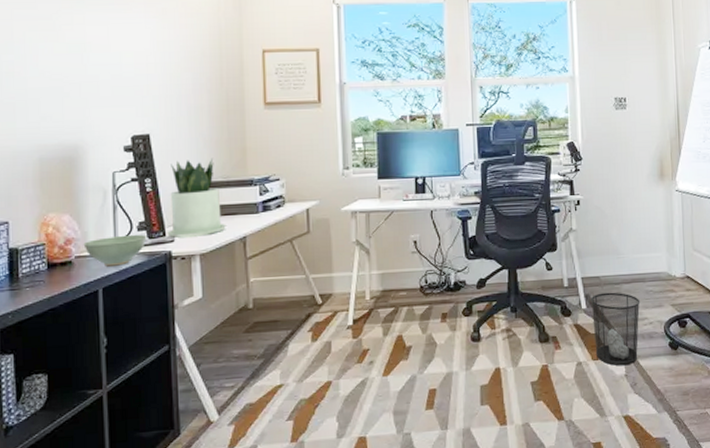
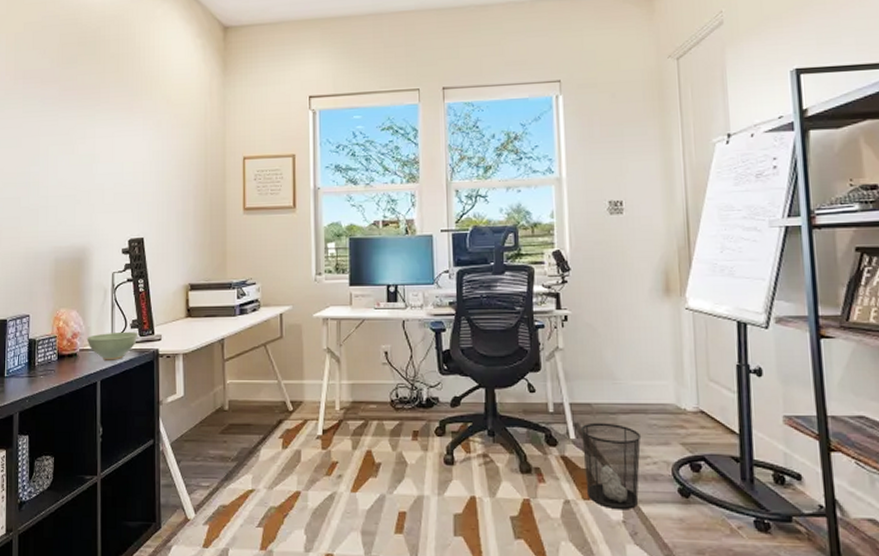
planter: present [167,158,228,238] -> none [155,261,208,336]

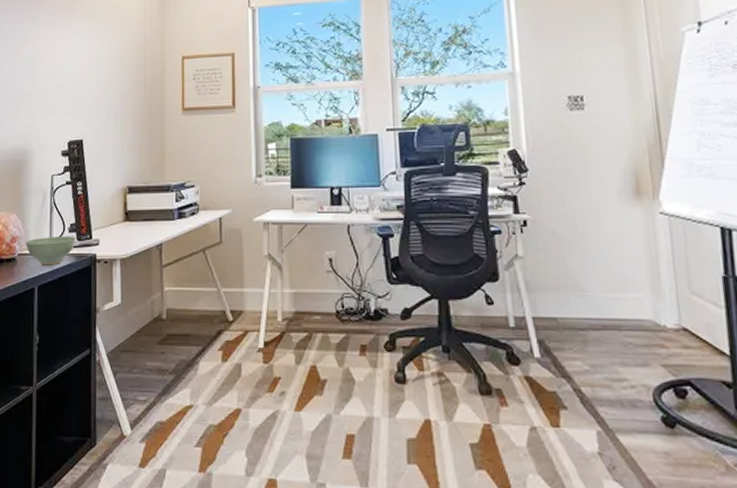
waste bin: present [580,422,642,510] -> none [545,339,616,441]

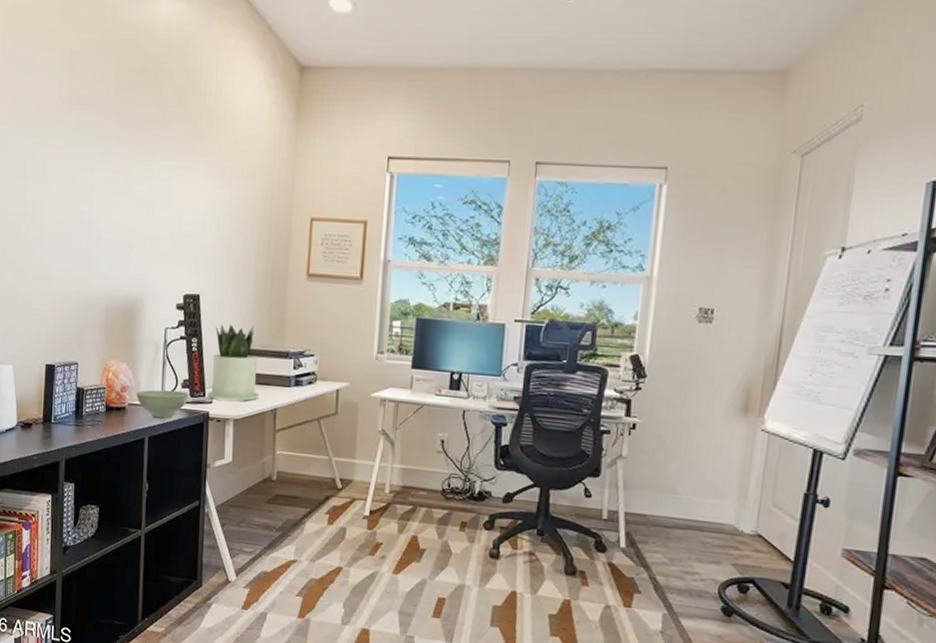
planter: none [93,163,146,241] -> present [207,324,261,402]

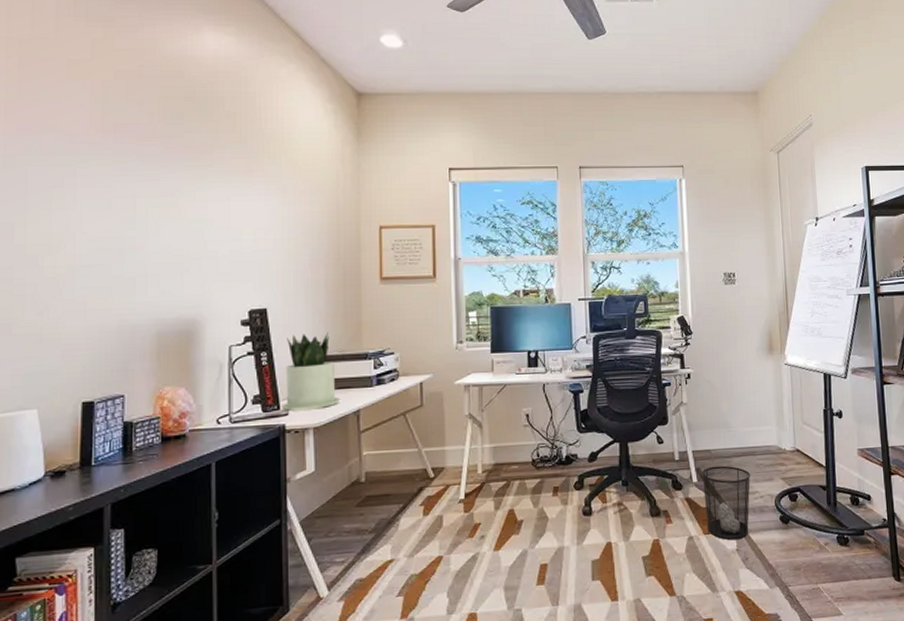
bowl: present [136,389,189,419] -> none [198,407,261,441]
waste bin: none [629,534,694,622] -> present [701,465,751,541]

